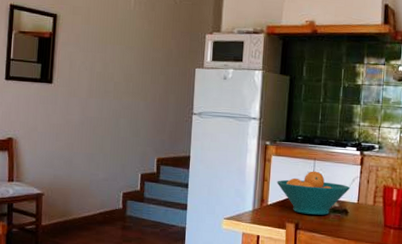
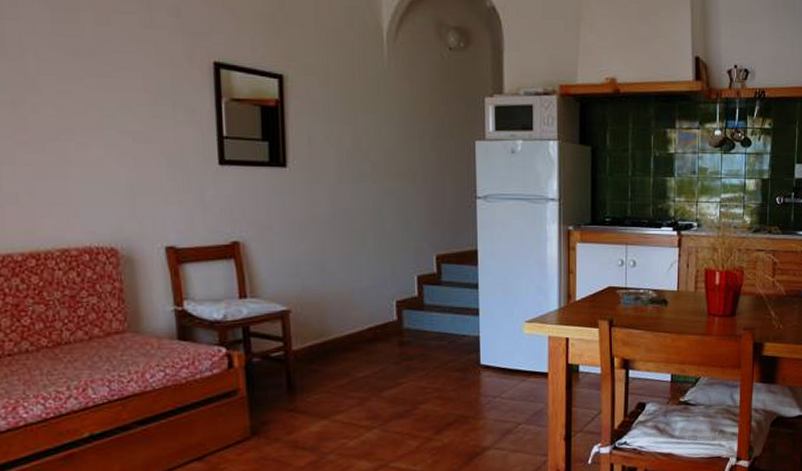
fruit bowl: present [277,171,350,215] -> none [584,257,668,308]

